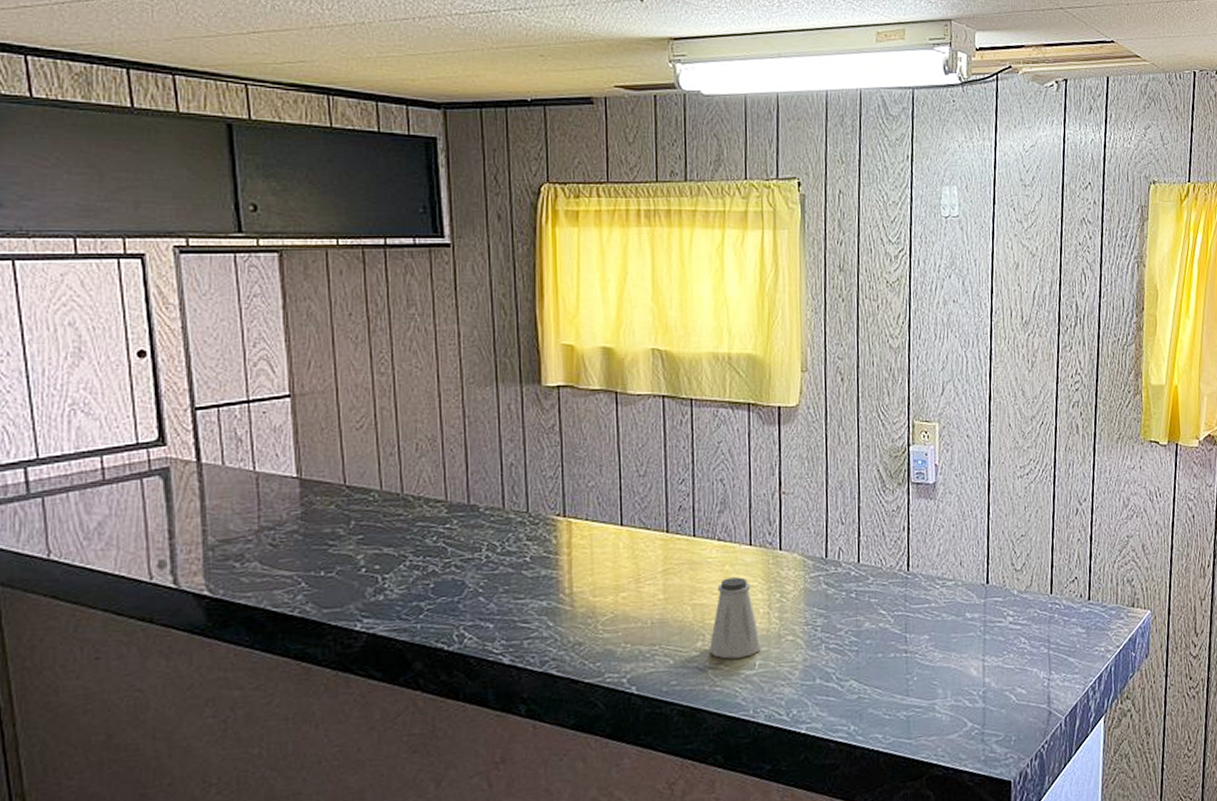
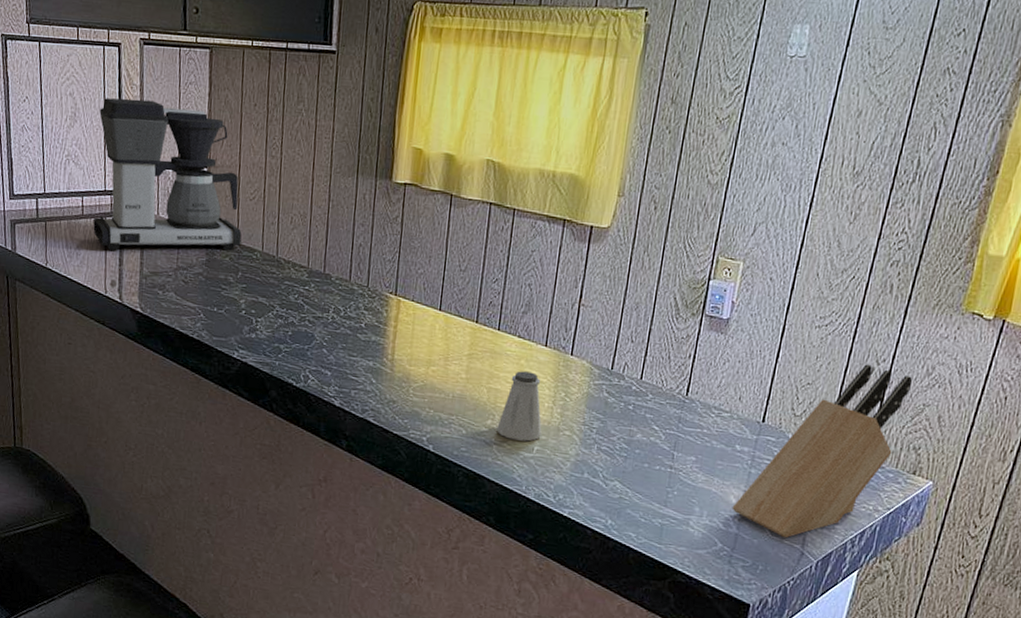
coffee maker: none [119,321,350,521] -> present [93,98,242,251]
knife block: none [974,506,1114,701] -> present [732,364,912,539]

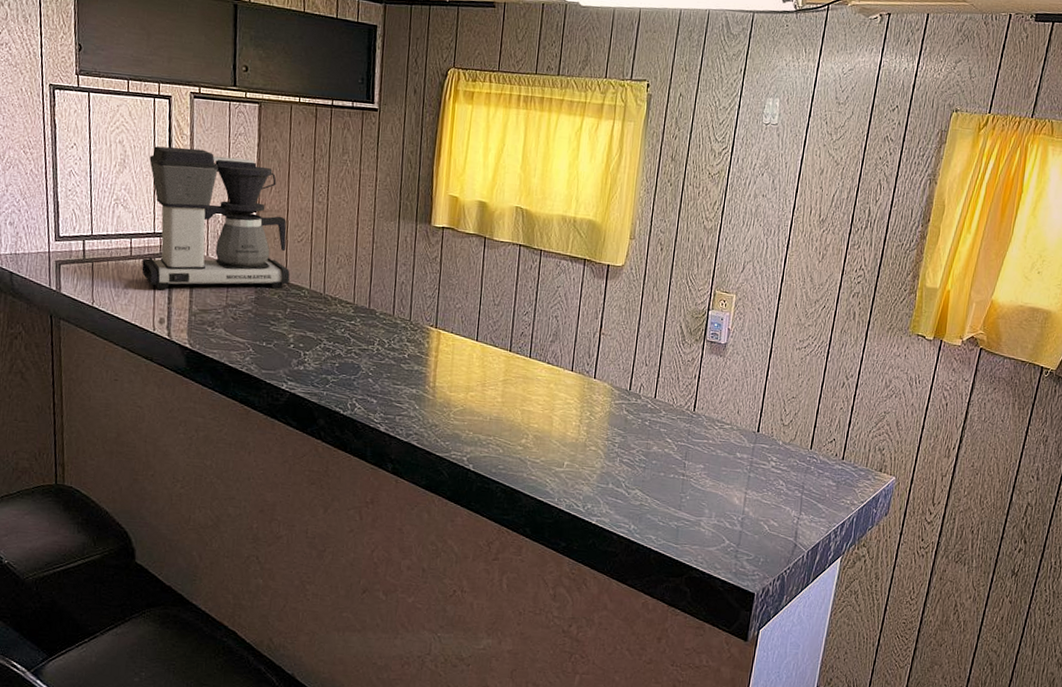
saltshaker: present [497,371,542,442] -> none [530,394,571,457]
knife block: present [732,364,912,539] -> none [736,379,875,533]

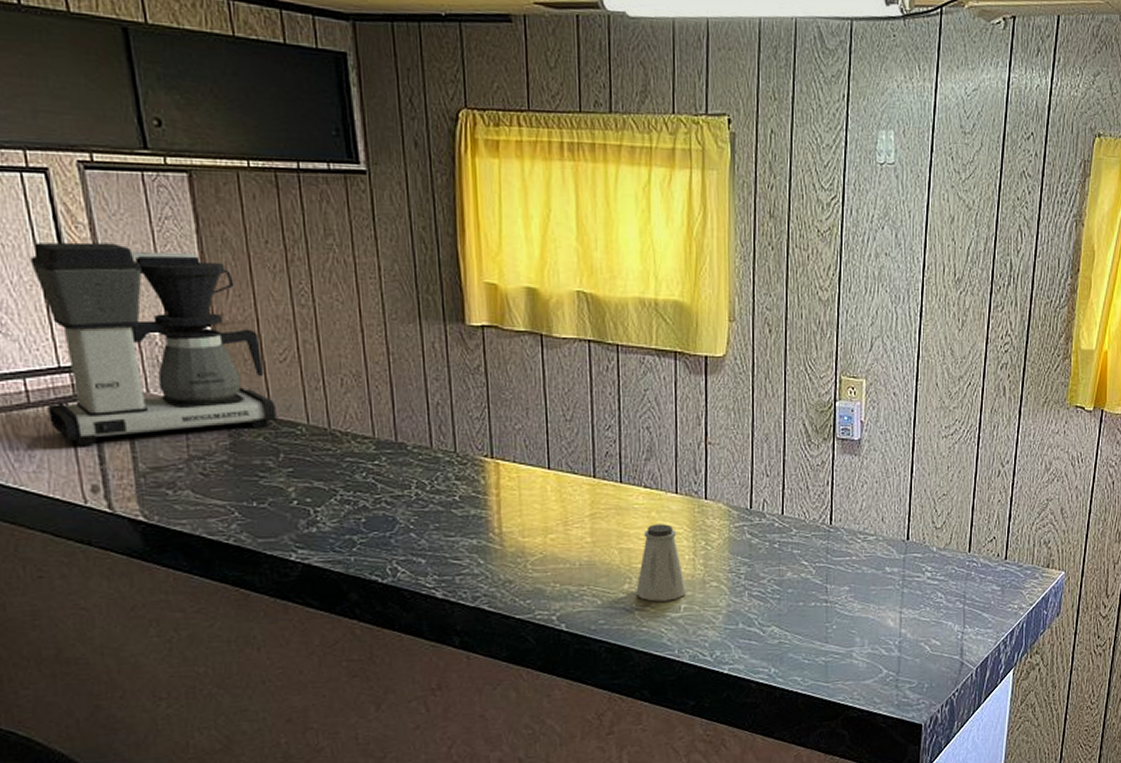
saltshaker: none [530,394,571,457] -> present [636,524,686,602]

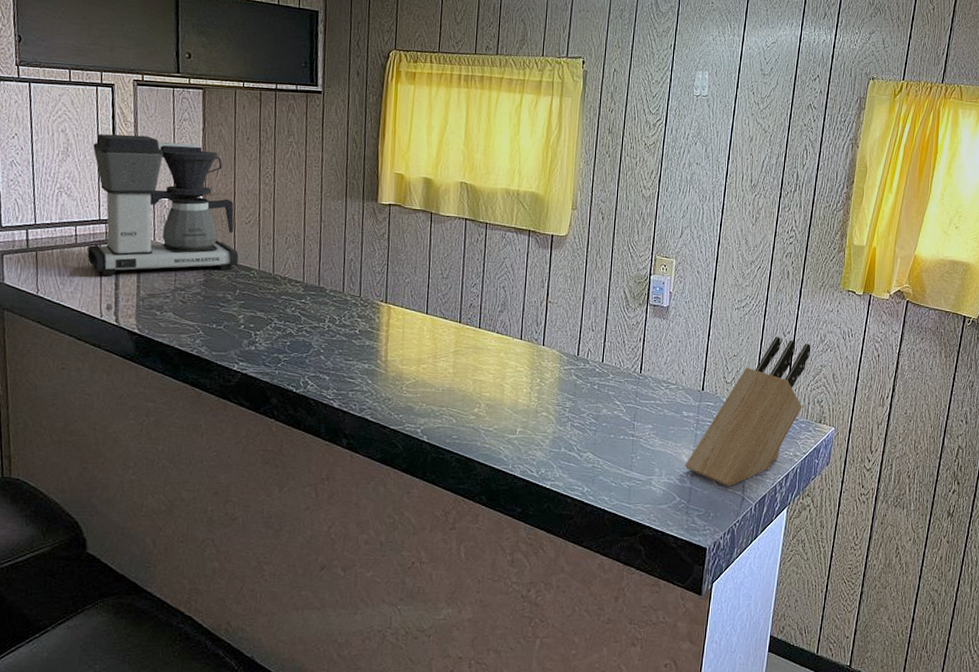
saltshaker: present [636,524,686,602] -> none [483,362,523,425]
knife block: none [891,468,1035,652] -> present [685,336,811,487]

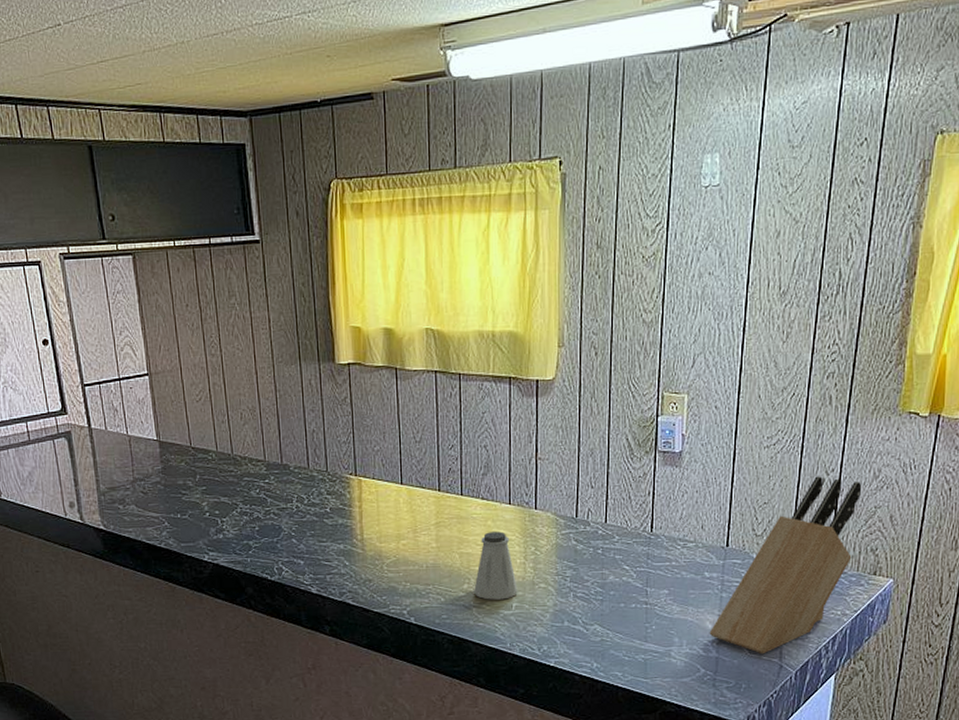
coffee maker: present [87,134,239,276] -> none [30,315,194,472]
saltshaker: none [483,362,523,425] -> present [474,531,518,600]

